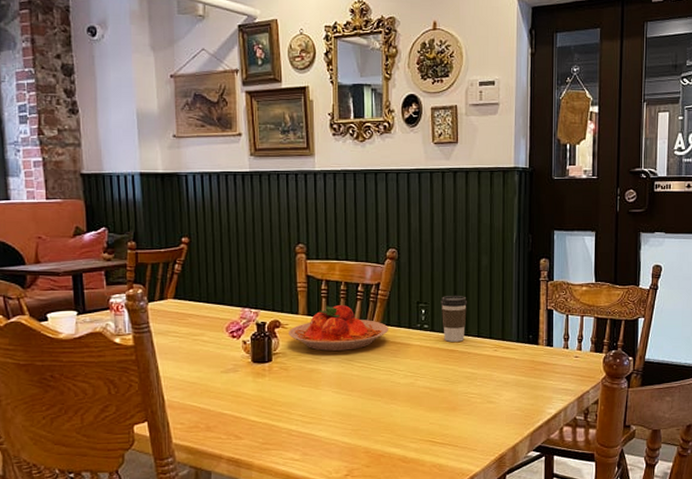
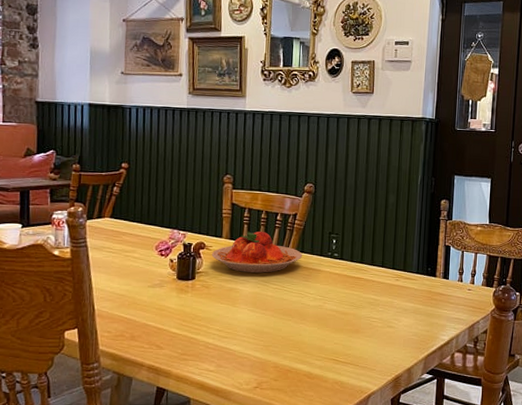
coffee cup: present [440,296,467,342] -> none [350,228,374,270]

